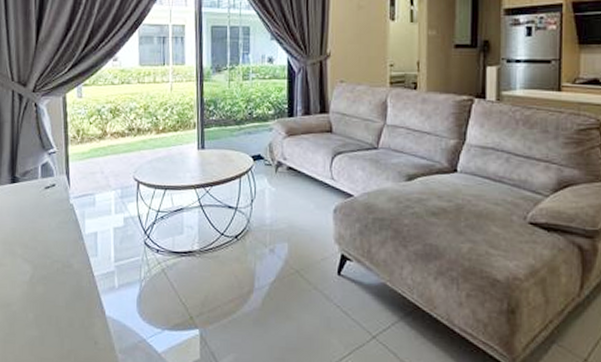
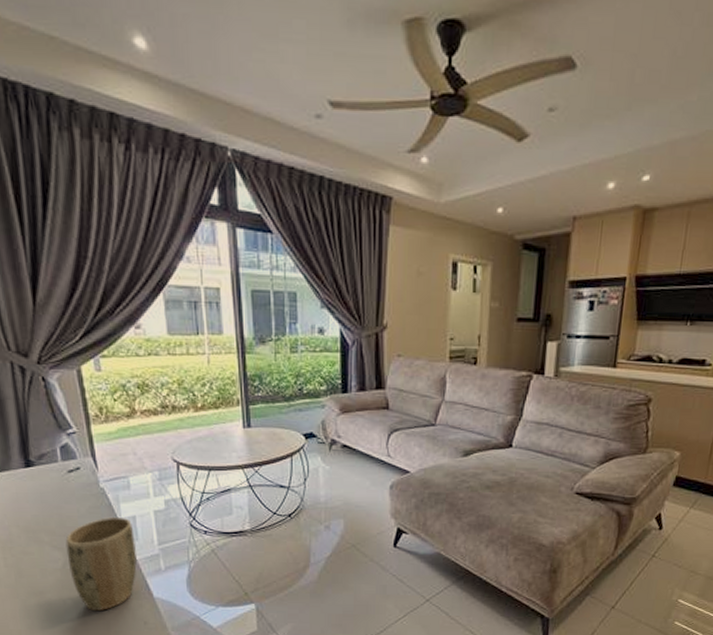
plant pot: none [34,233,95,327] -> present [65,518,137,610]

